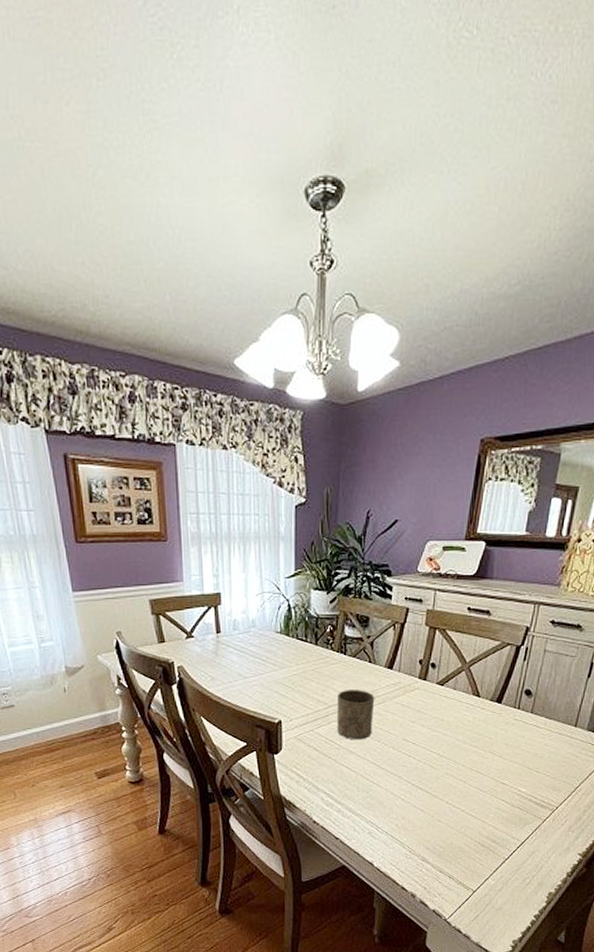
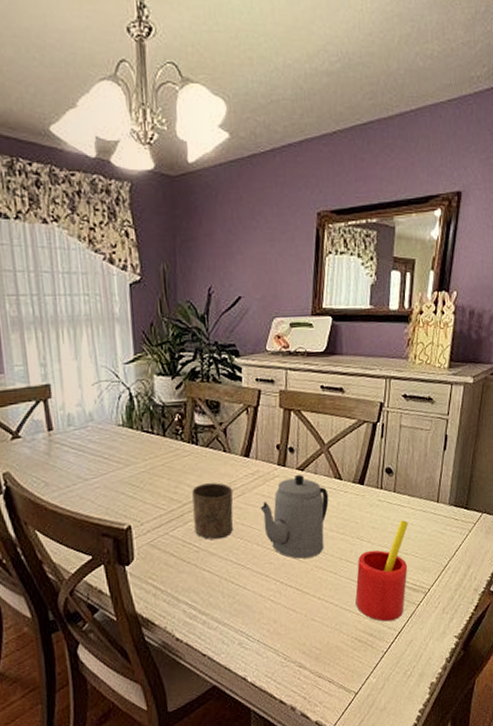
teapot: none [399,688,465,765] -> present [260,474,329,559]
straw: none [482,740,542,831] -> present [355,520,408,622]

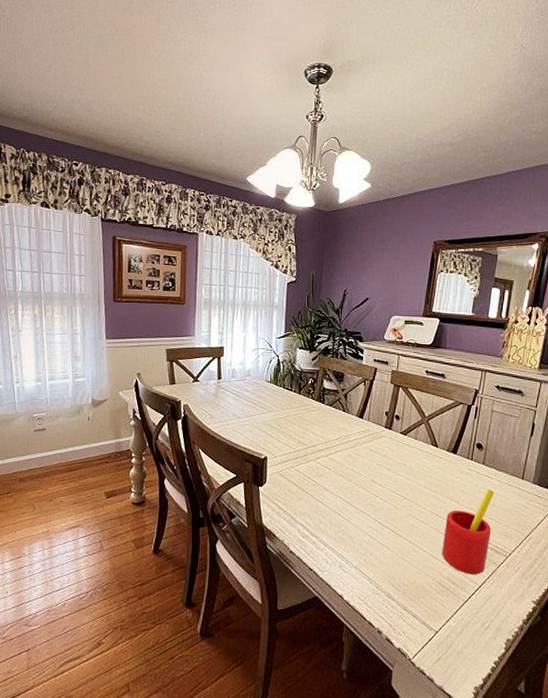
cup: present [192,482,234,540] -> none [314,434,348,479]
teapot: present [260,474,329,559] -> none [368,437,425,507]

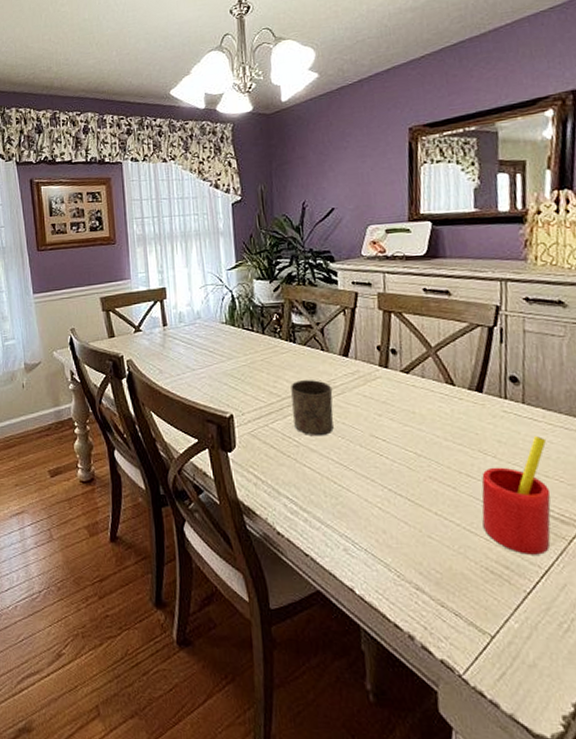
cup: none [314,434,348,479] -> present [291,380,334,437]

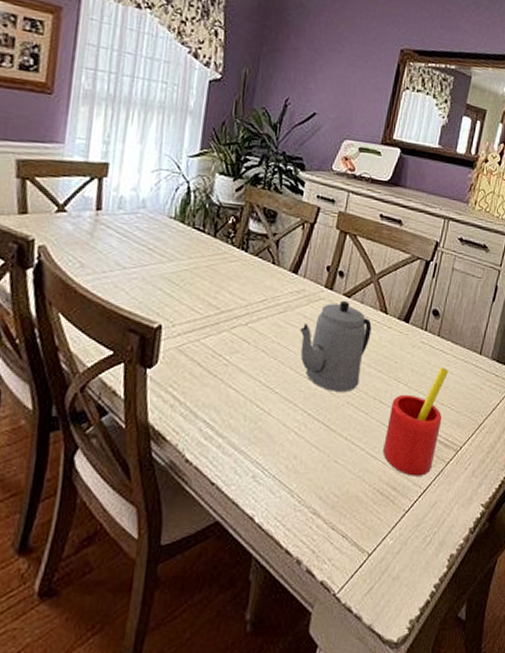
cup: present [291,380,334,437] -> none [228,293,276,356]
teapot: none [362,376,441,466] -> present [300,300,372,392]

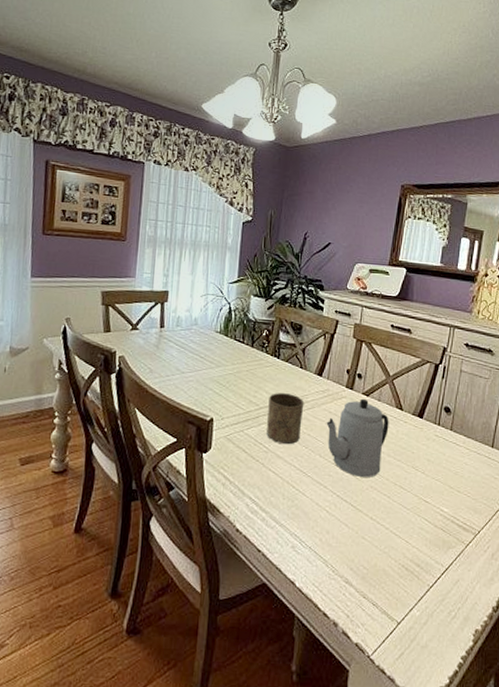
cup: none [228,293,276,356] -> present [267,393,305,445]
straw: present [383,367,448,476] -> none [406,458,462,556]

